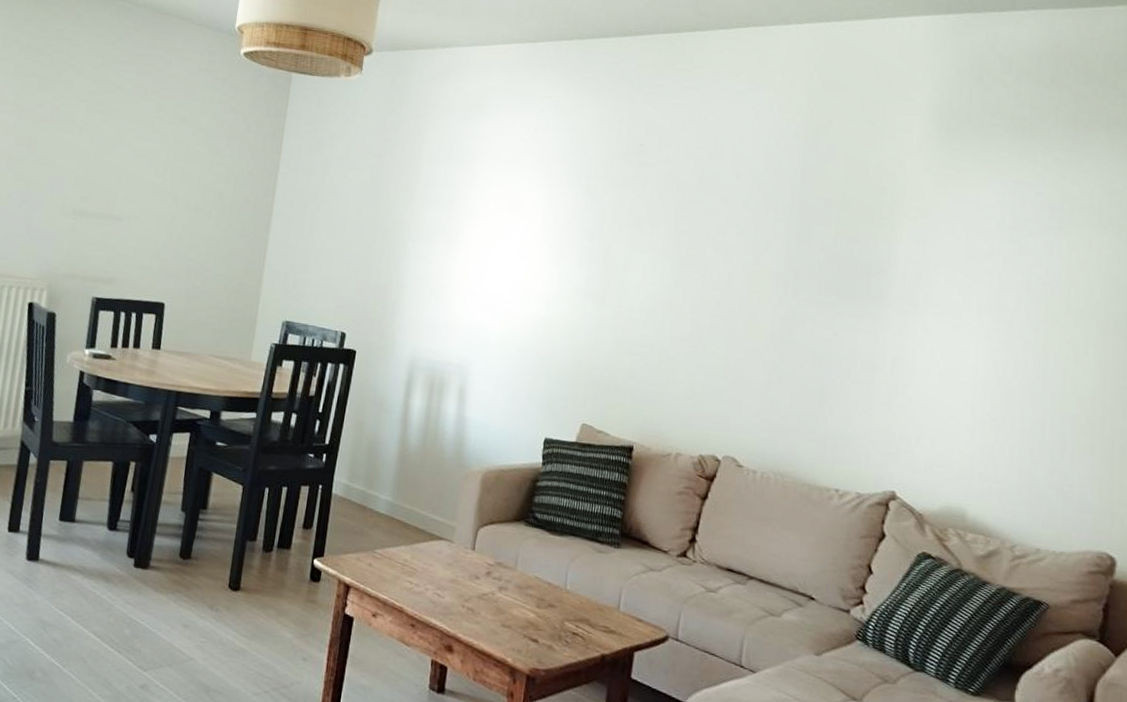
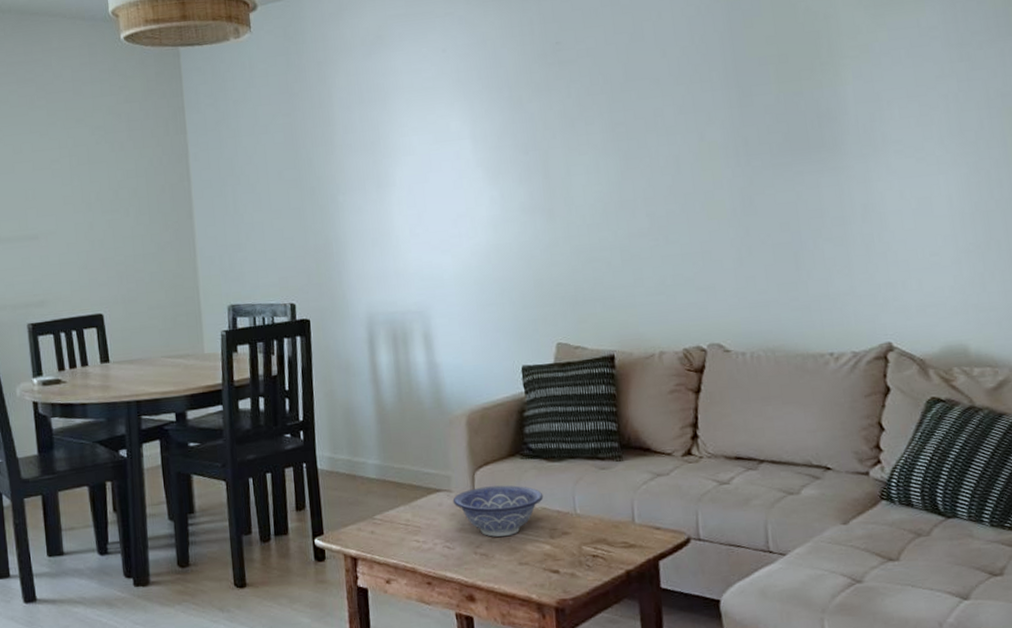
decorative bowl: none [452,544,539,597] -> present [452,485,544,537]

